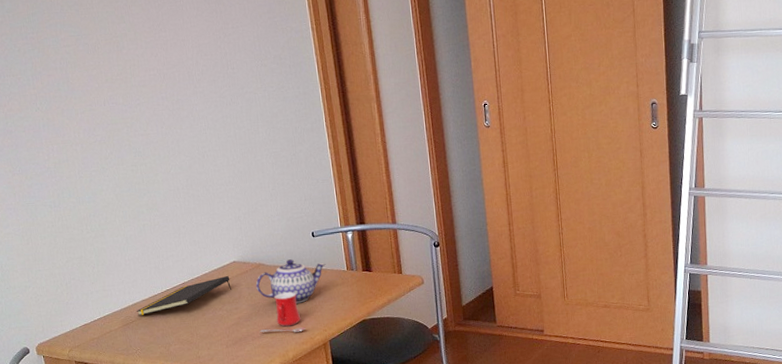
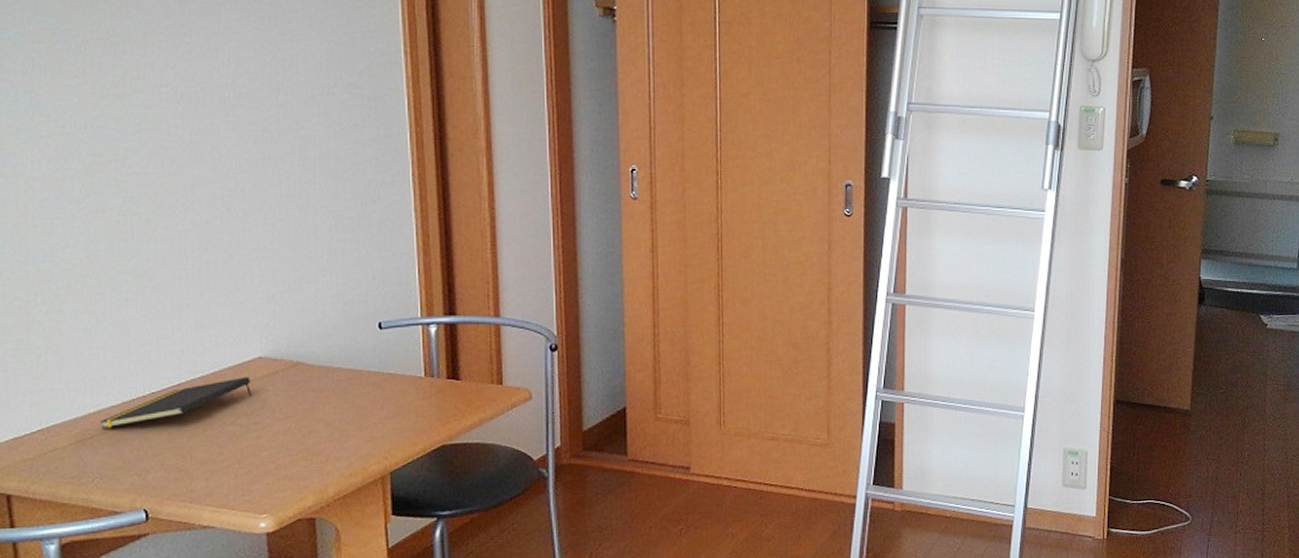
teapot: present [255,259,326,304] -> none [288,358,395,420]
mug: present [260,292,306,333] -> none [288,404,357,460]

